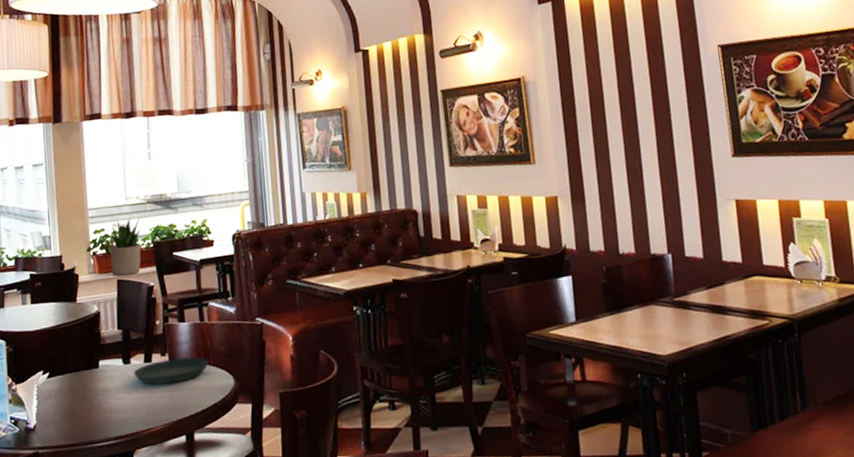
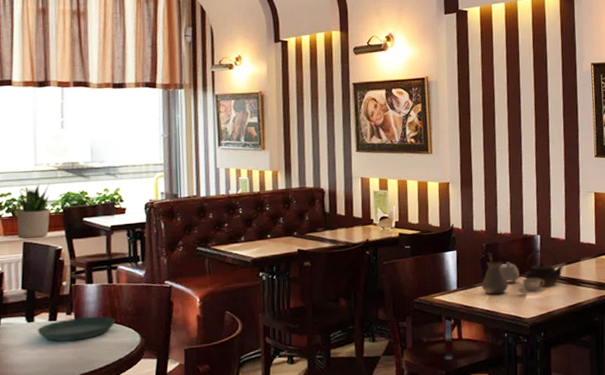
coffee pot: none [604,276,637,327] -> present [481,252,508,295]
sugar bowl: none [625,287,650,313] -> present [500,261,520,283]
teacup: none [648,305,685,328] -> present [517,277,547,296]
teapot: none [657,272,705,317] -> present [525,250,564,287]

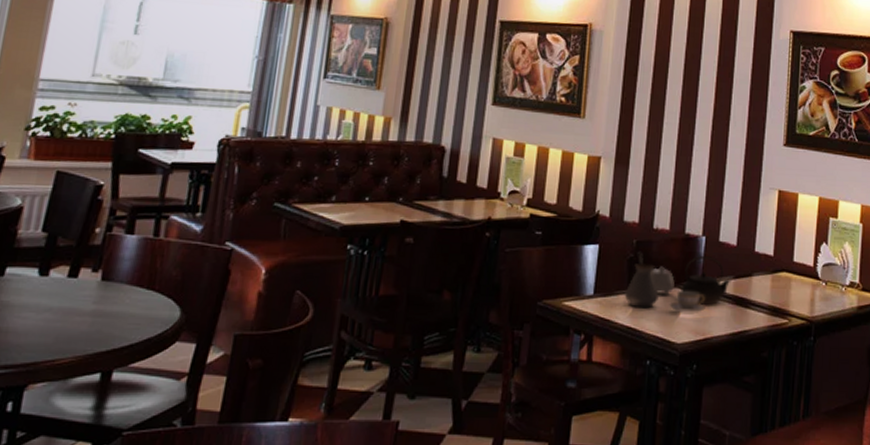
planter: present [17,182,50,239] -> none [51,98,106,169]
saucer: present [37,316,116,342] -> none [49,276,153,308]

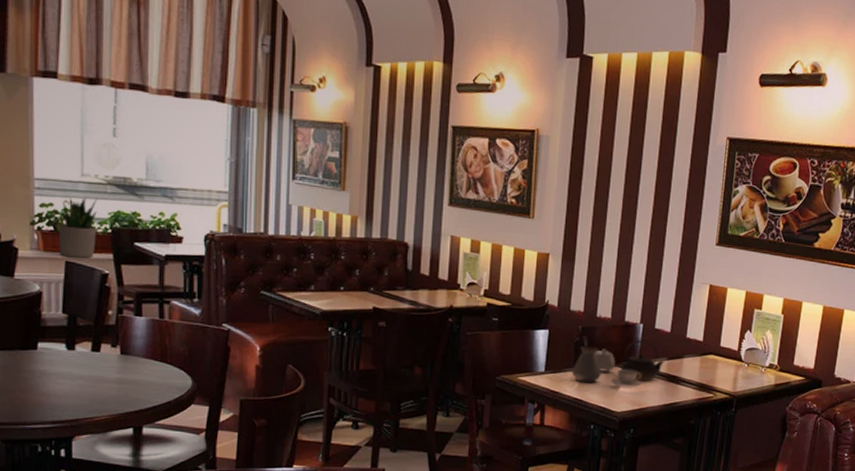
planter: none [51,98,106,169] -> present [59,196,98,259]

